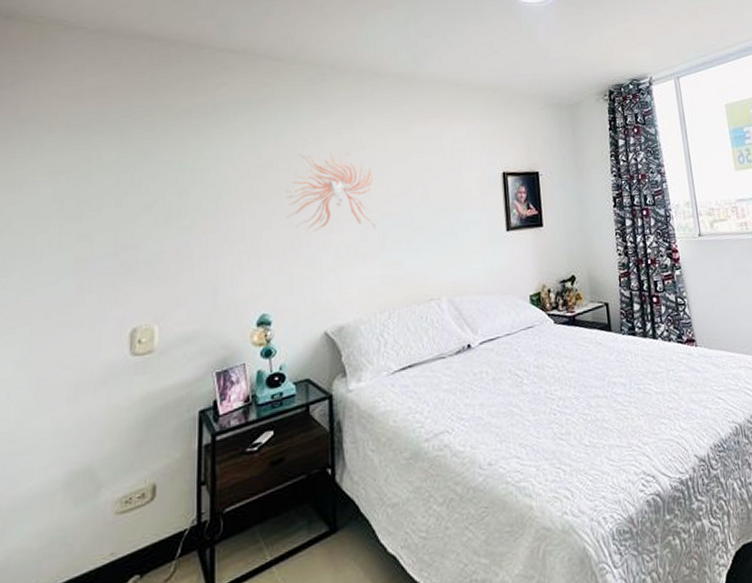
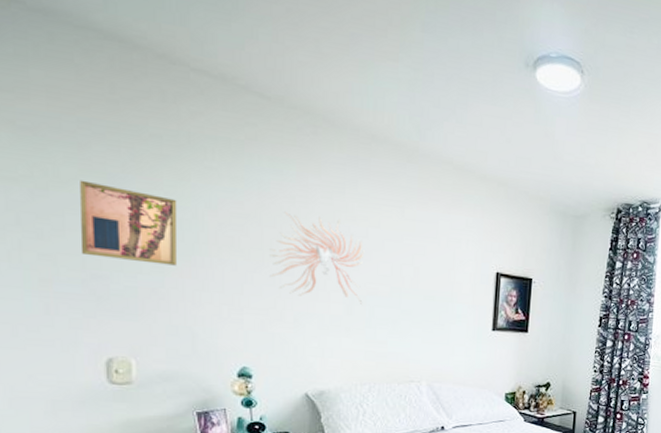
wall art: none [114,161,203,229] -> present [80,180,178,266]

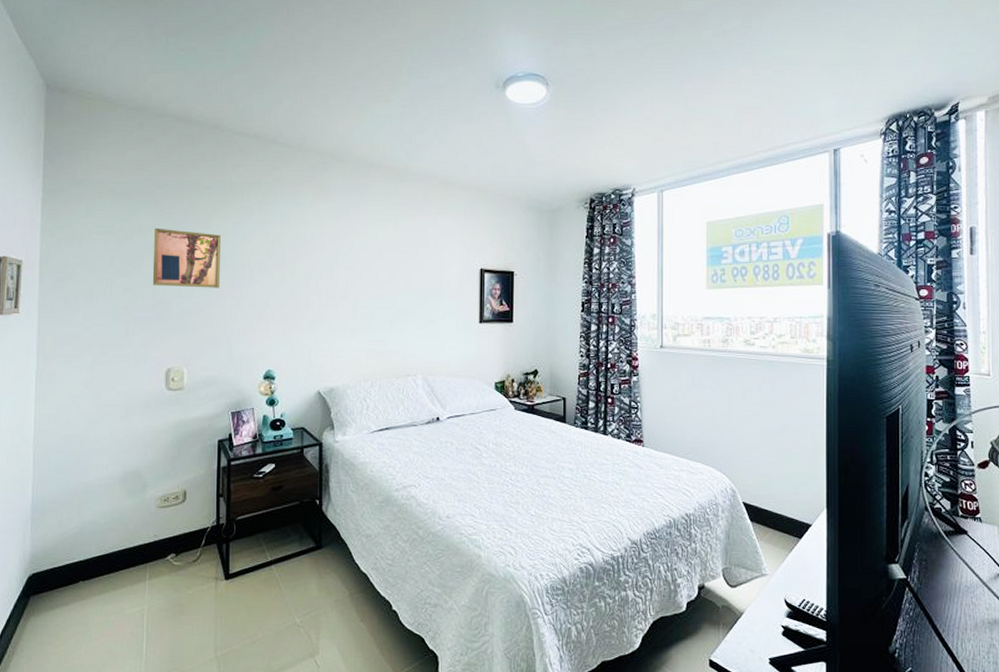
wall sculpture: present [269,212,365,305] -> none [289,235,366,308]

